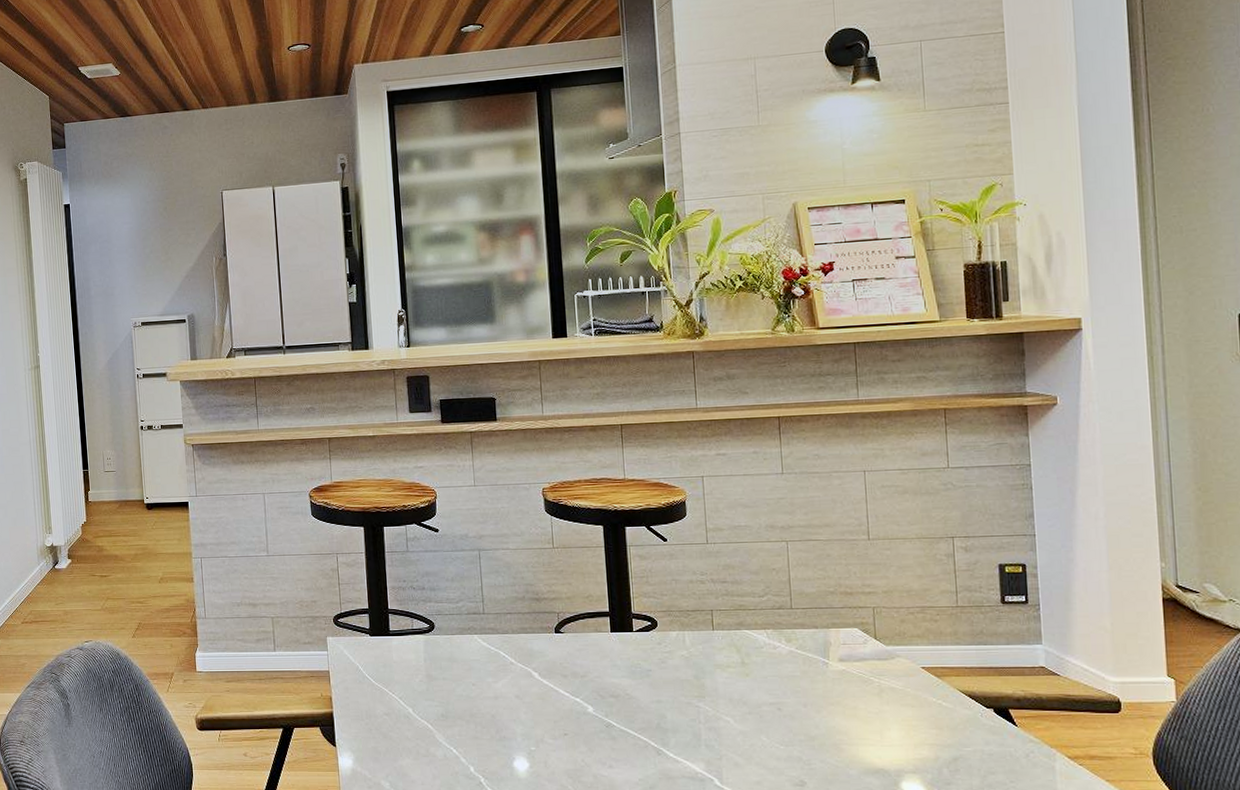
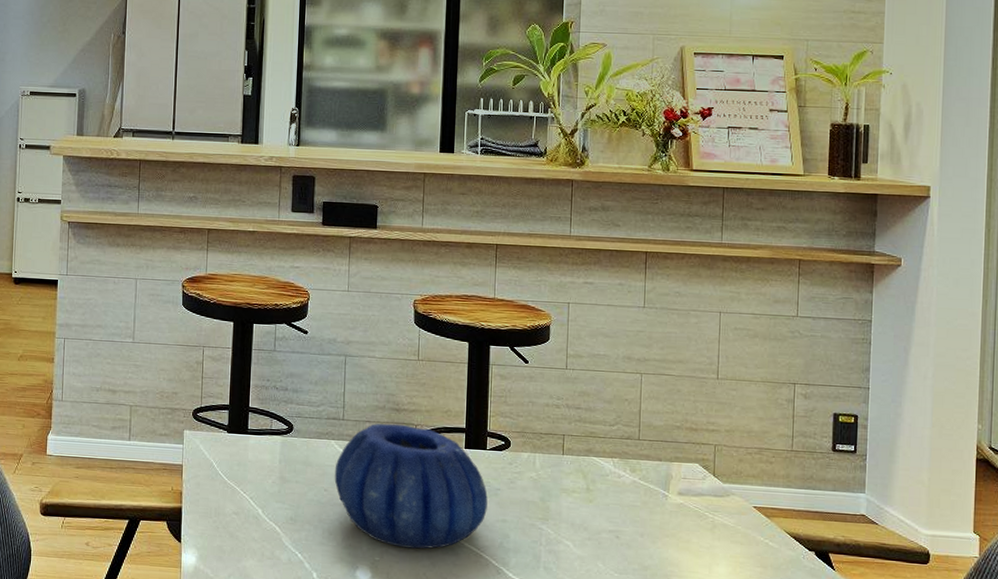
decorative bowl: none [480,613,640,736] -> present [334,424,488,549]

